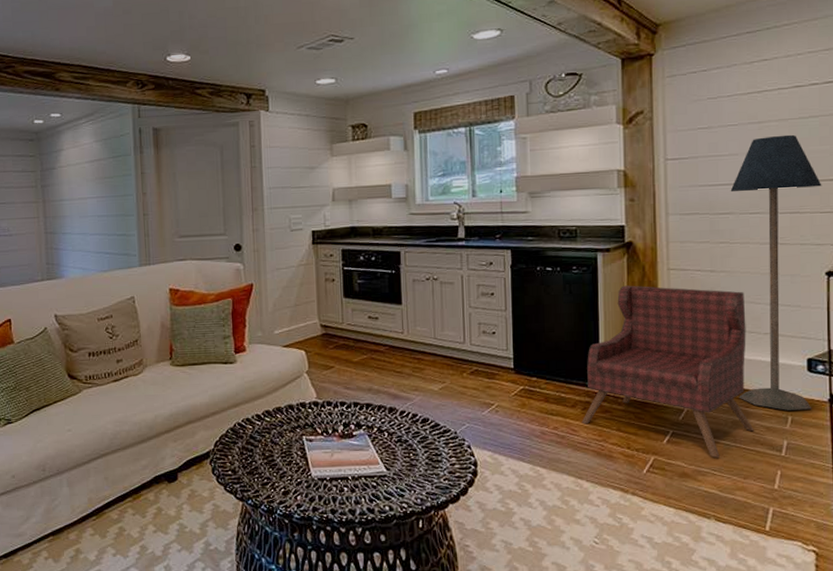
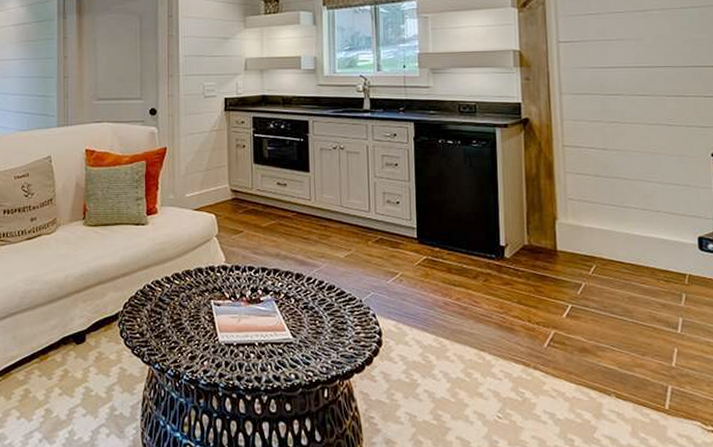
armchair: present [581,285,754,458] -> none [483,160,650,333]
floor lamp: present [730,134,822,411] -> none [619,23,705,288]

